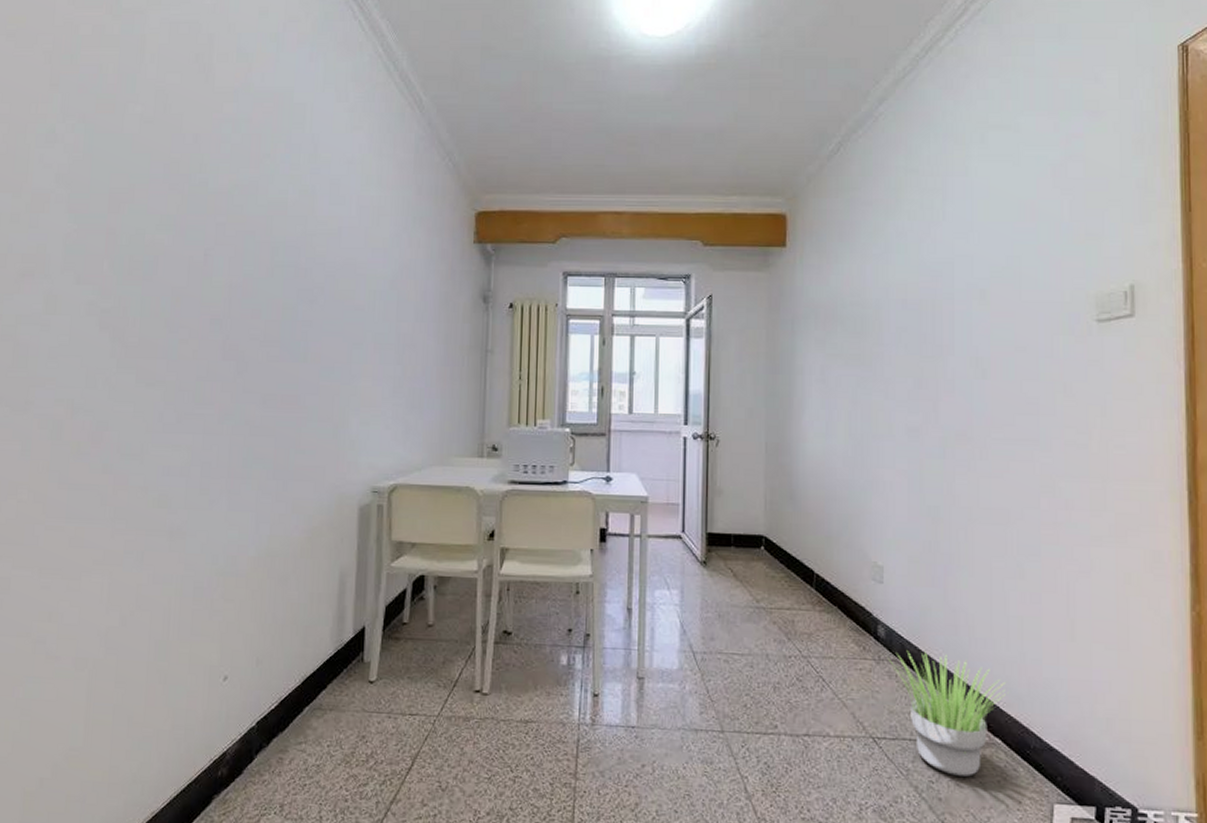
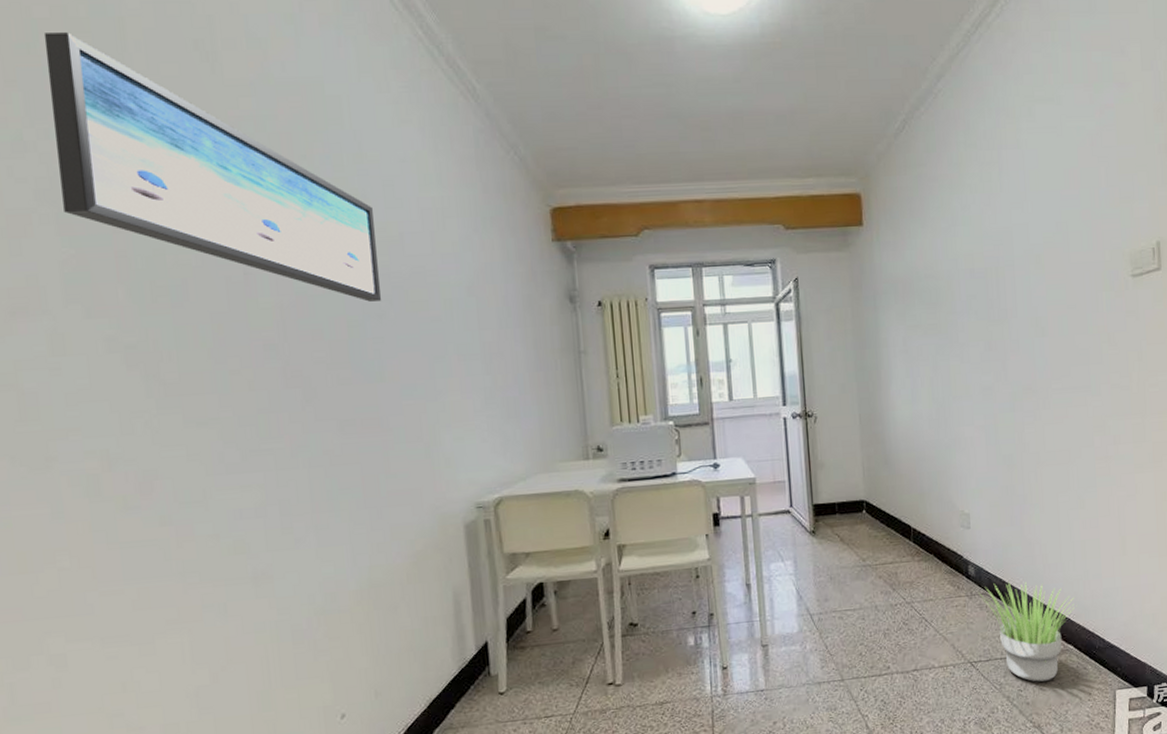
wall art: none [75,47,319,288] -> present [43,32,382,302]

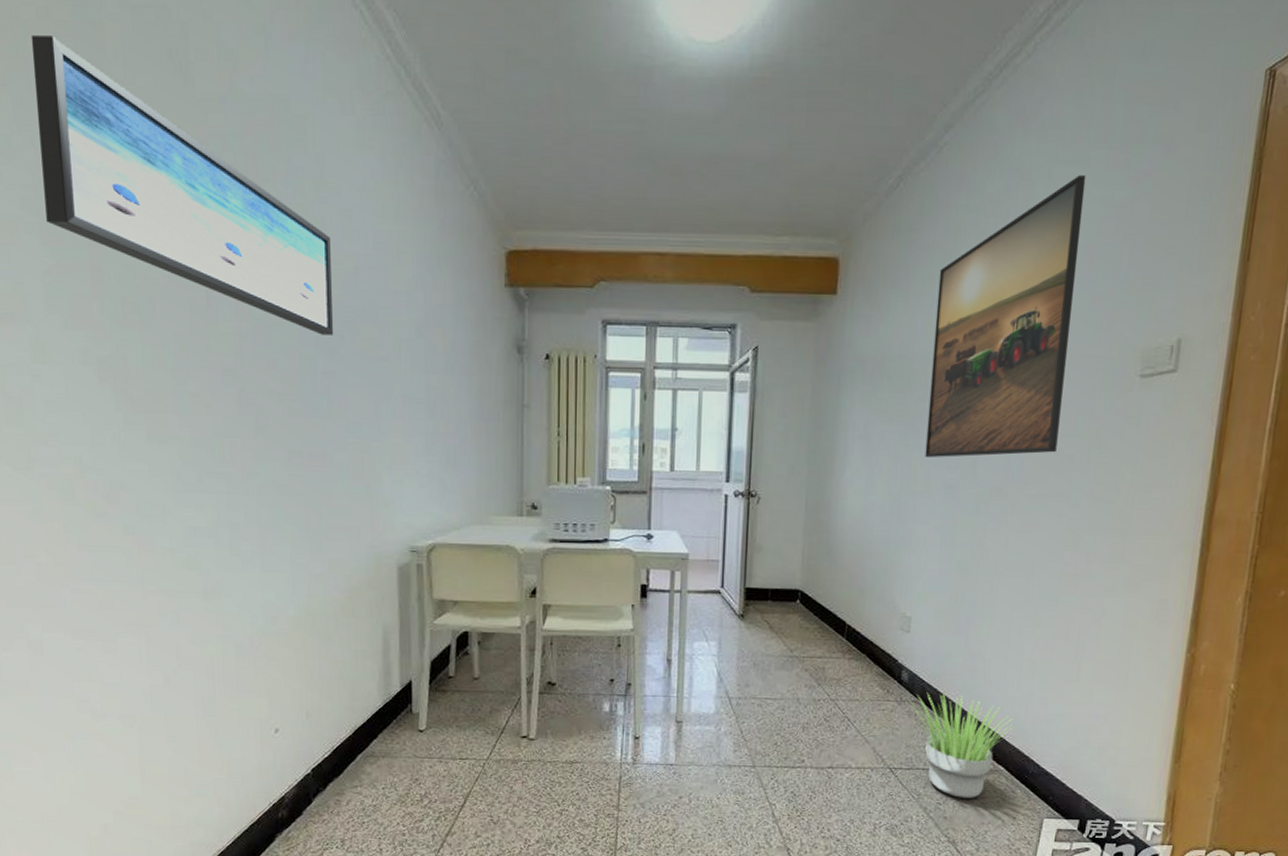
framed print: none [950,111,1073,365] -> present [925,175,1087,458]

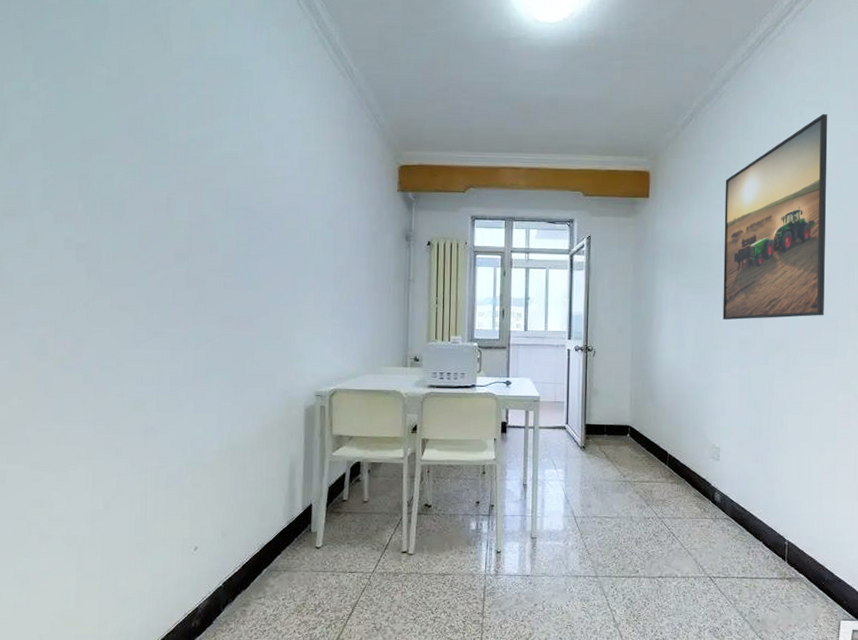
wall art: present [30,35,334,335] -> none [50,15,266,227]
potted plant: present [910,692,1015,798] -> none [723,511,810,603]

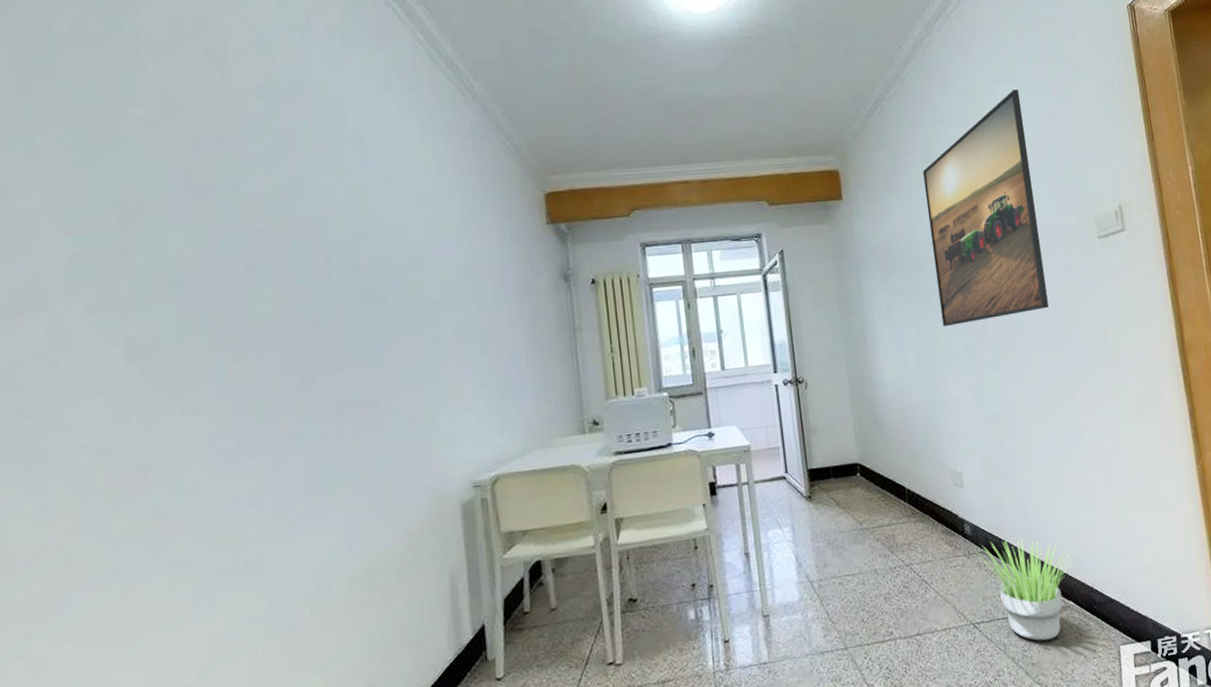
potted plant: none [723,511,810,603] -> present [978,538,1074,641]

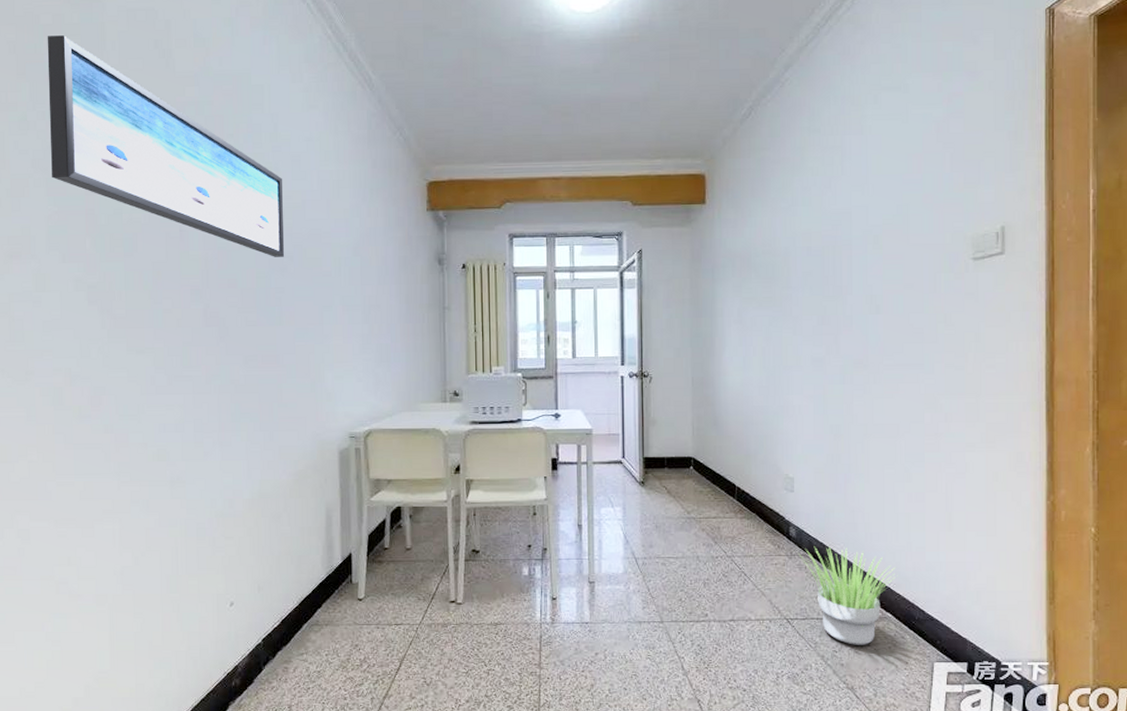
wall art: none [61,47,381,288] -> present [47,35,285,257]
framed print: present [922,89,1049,327] -> none [791,98,908,337]

